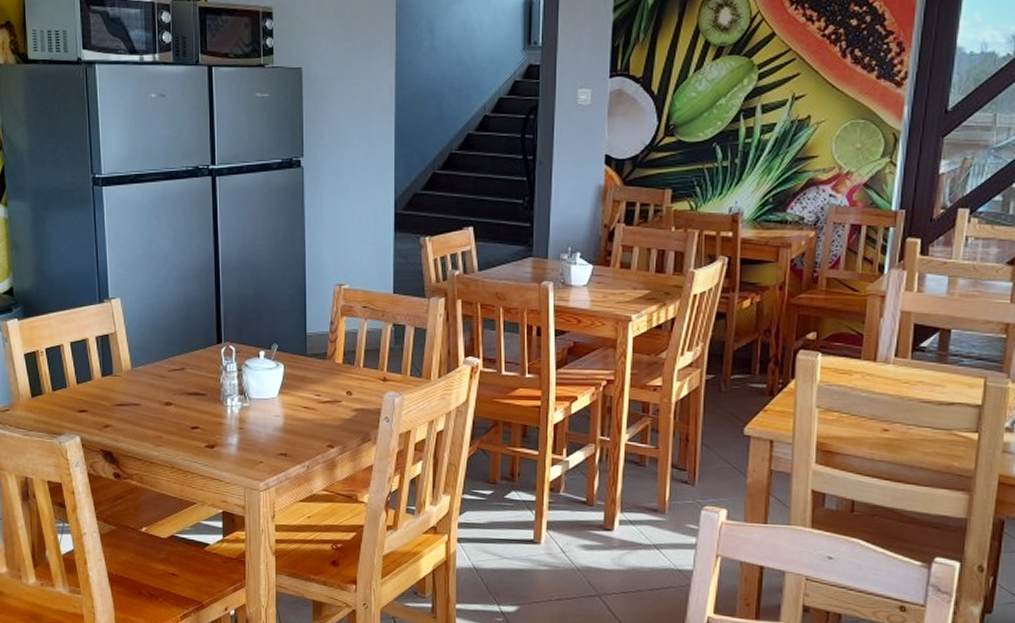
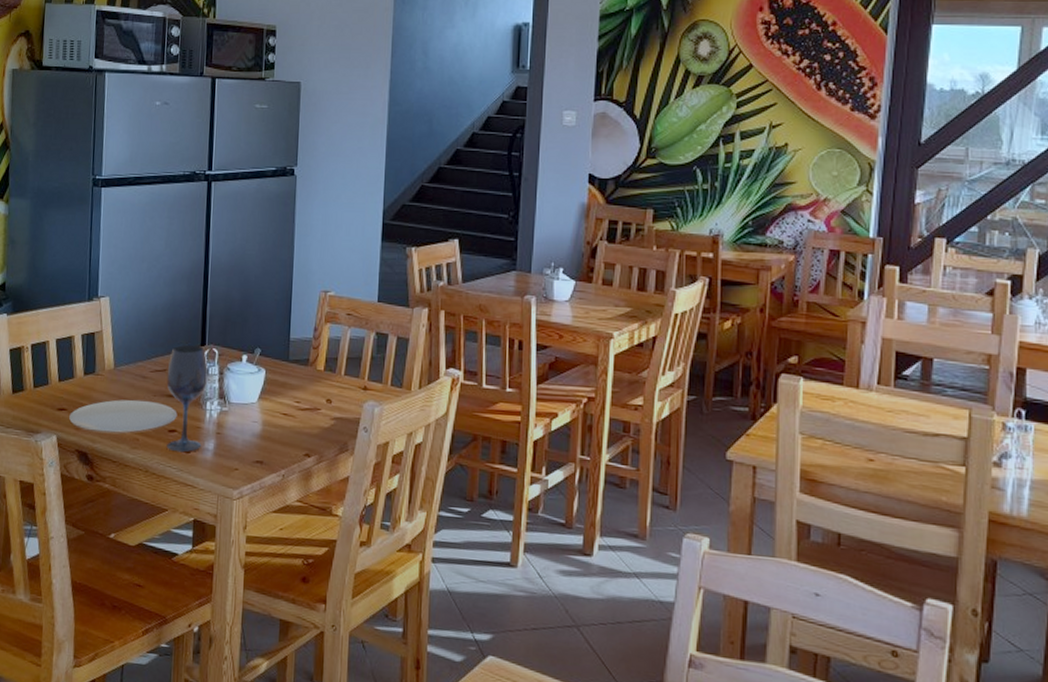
plate: none [91,398,199,433] -> present [69,399,178,435]
wineglass: none [185,343,226,448] -> present [166,345,208,453]

